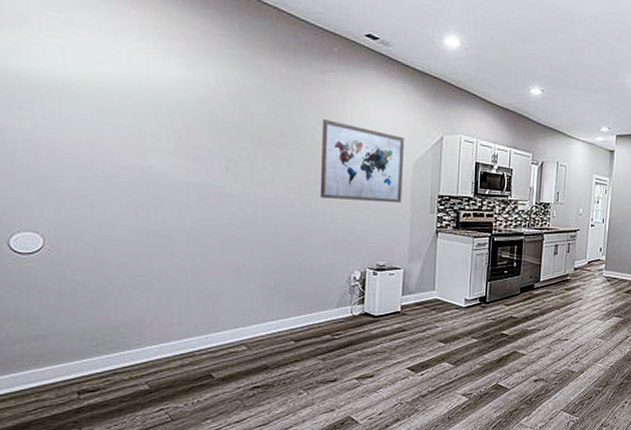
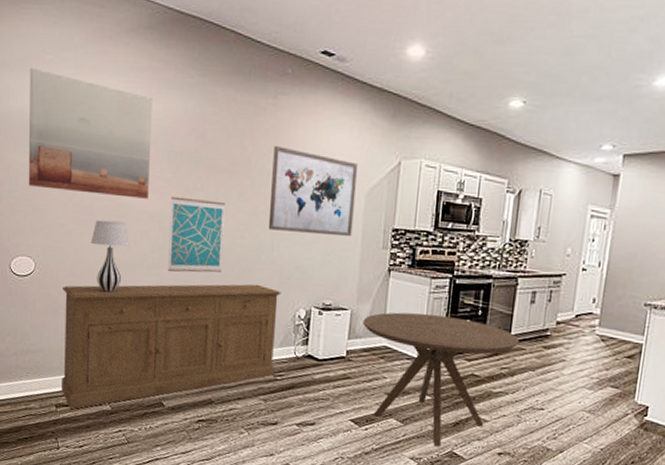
wall art: none [28,24,188,169] -> present [28,68,153,199]
sideboard: none [82,250,336,393] -> present [62,284,281,409]
table lamp: none [117,190,166,266] -> present [91,220,130,292]
wall art: none [213,166,275,242] -> present [168,196,226,273]
dining table: none [415,268,547,381] -> present [363,312,520,446]

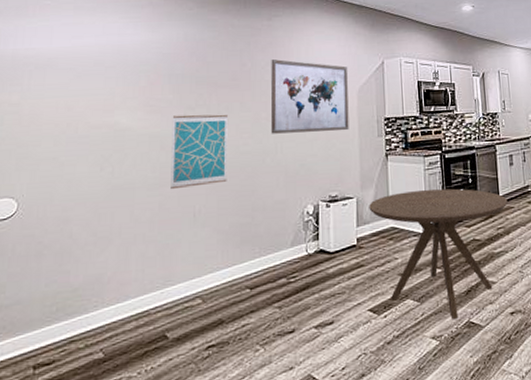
wall art: present [28,68,153,199] -> none [15,13,153,124]
sideboard: present [62,284,281,409] -> none [42,187,288,367]
table lamp: present [91,220,130,292] -> none [85,146,129,222]

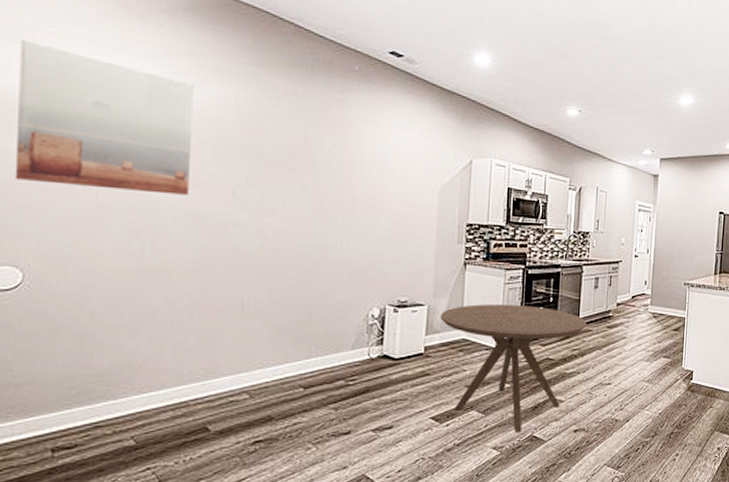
wall art: none [15,13,153,124] -> present [14,40,194,195]
wall art: present [171,114,229,190] -> none [214,192,287,277]
wall art: present [270,59,349,134] -> none [335,142,431,233]

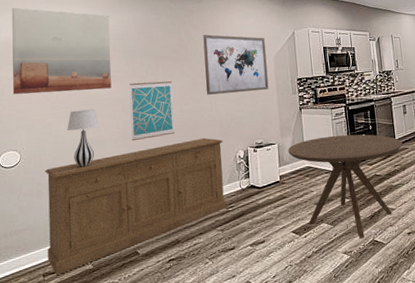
sideboard: none [61,284,352,451] -> present [45,137,227,275]
table lamp: none [108,219,163,304] -> present [67,109,99,167]
wall art: none [214,192,287,277] -> present [129,81,175,141]
wall art: none [335,142,431,233] -> present [203,34,269,95]

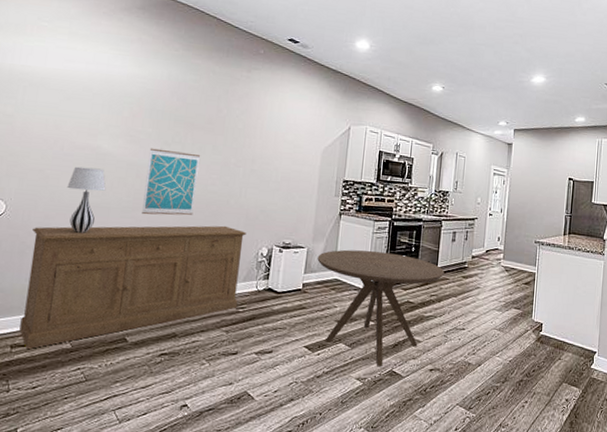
wall art: present [11,7,112,95] -> none [8,32,140,149]
wall art: present [203,34,269,95] -> none [237,110,317,187]

